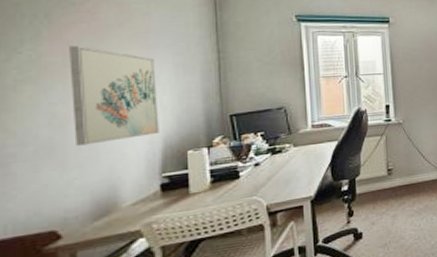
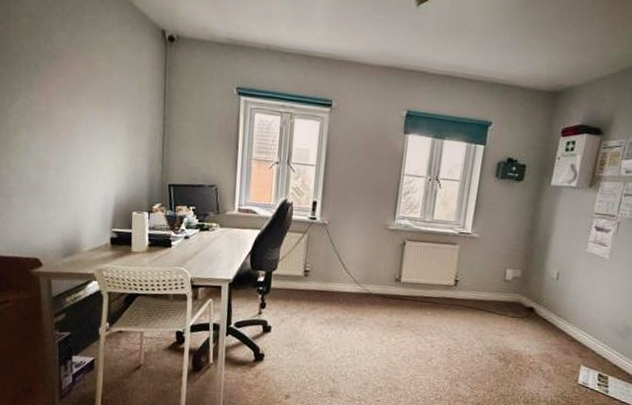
wall art: present [69,46,159,146] -> none [51,97,113,192]

